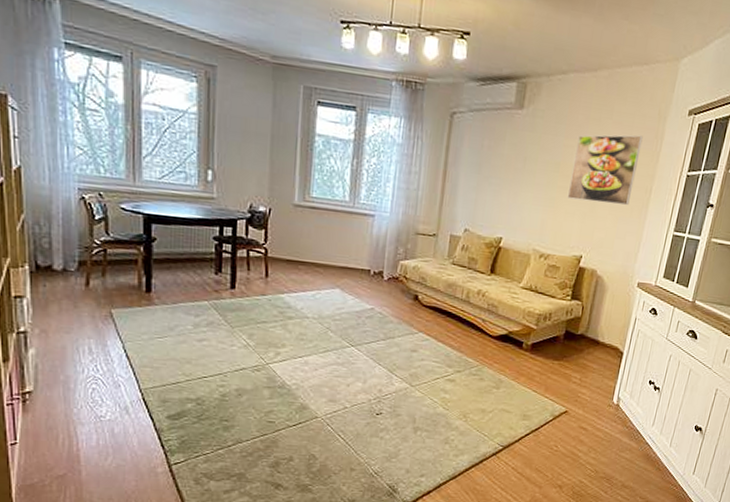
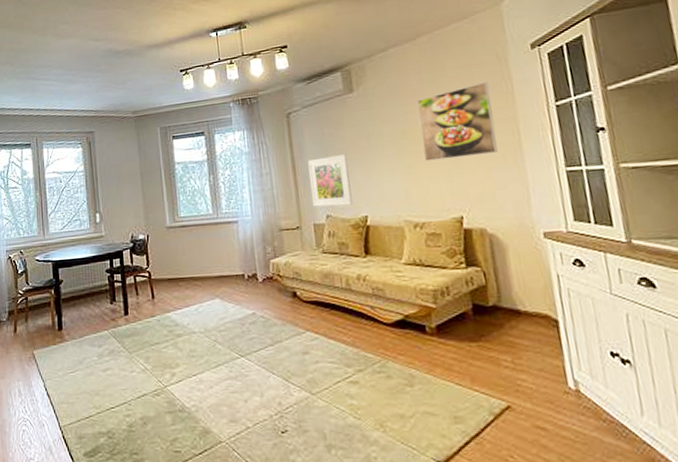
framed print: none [454,169,500,224] -> present [308,154,353,207]

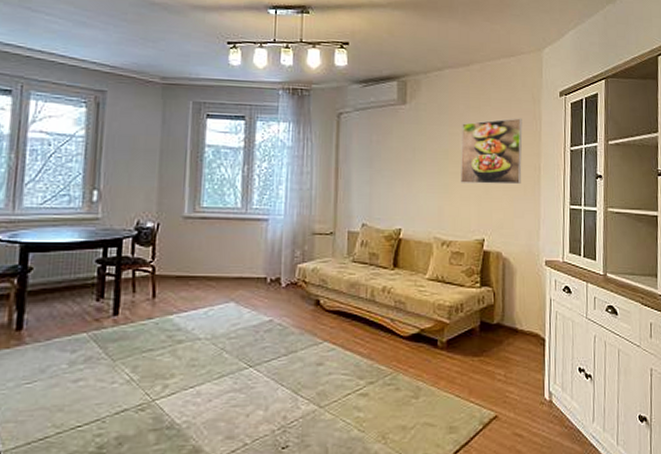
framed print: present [308,154,353,207] -> none [349,164,391,216]

